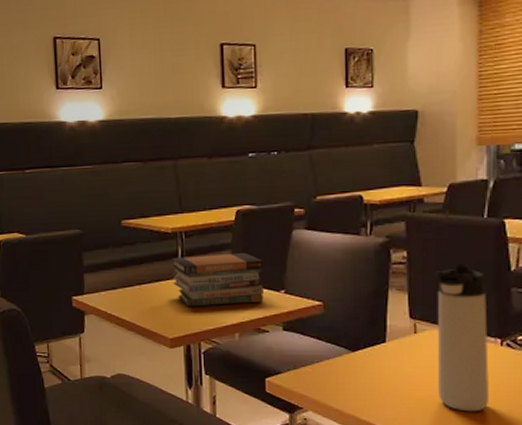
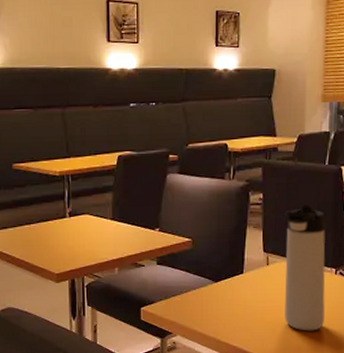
book stack: present [171,252,264,307] -> none [58,194,142,245]

